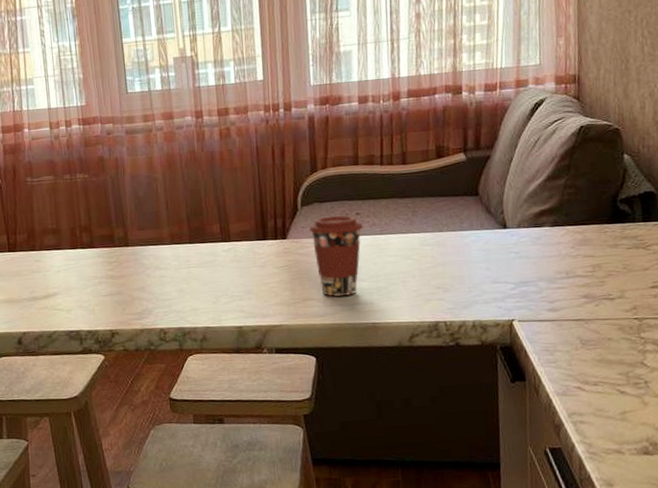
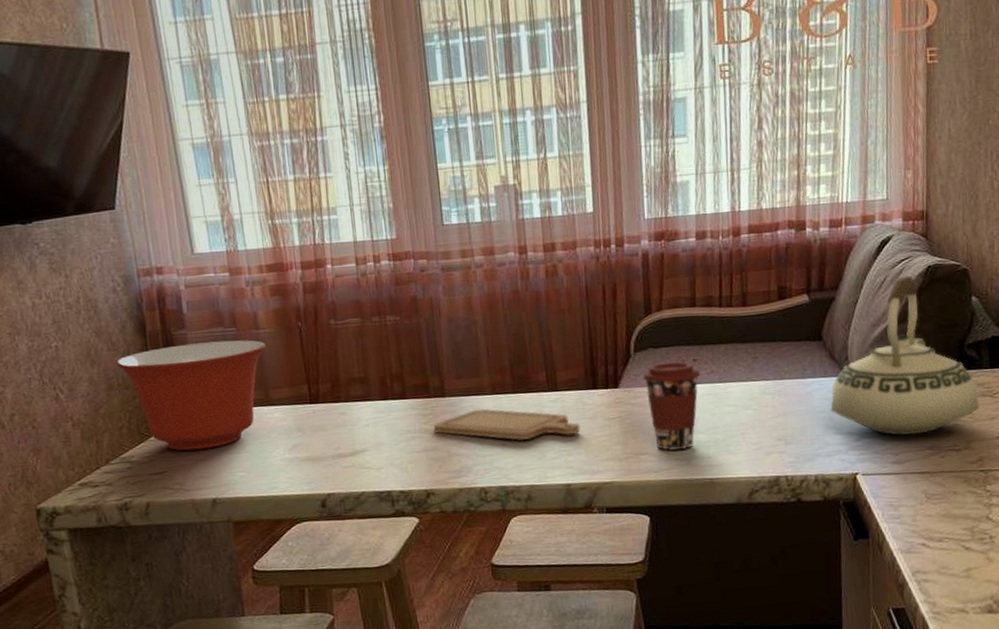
chopping board: none [118,257,251,287] -> present [434,408,580,441]
teakettle: none [487,135,633,285] -> present [830,275,980,436]

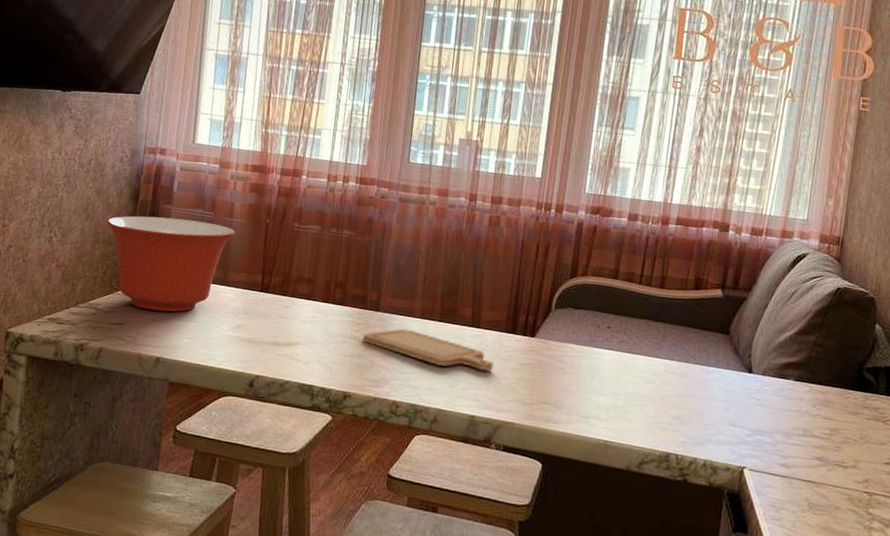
coffee cup: present [642,361,701,451] -> none [558,322,612,408]
teakettle: present [830,275,980,436] -> none [728,291,872,444]

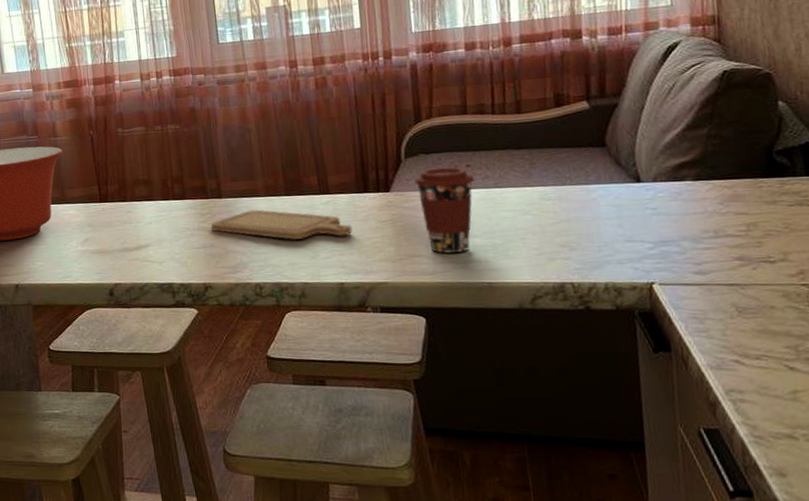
coffee cup: none [558,322,612,408] -> present [414,167,475,254]

